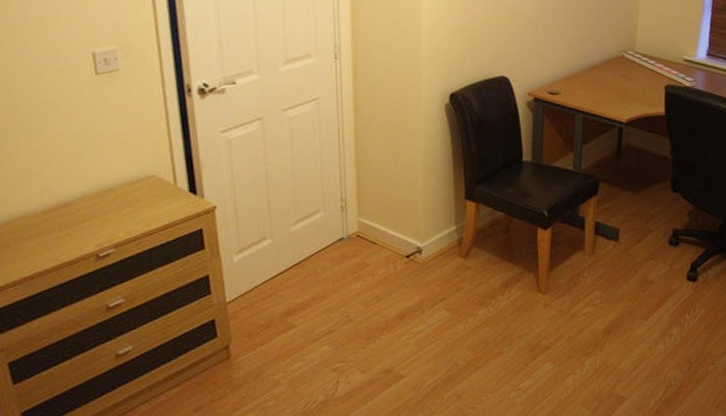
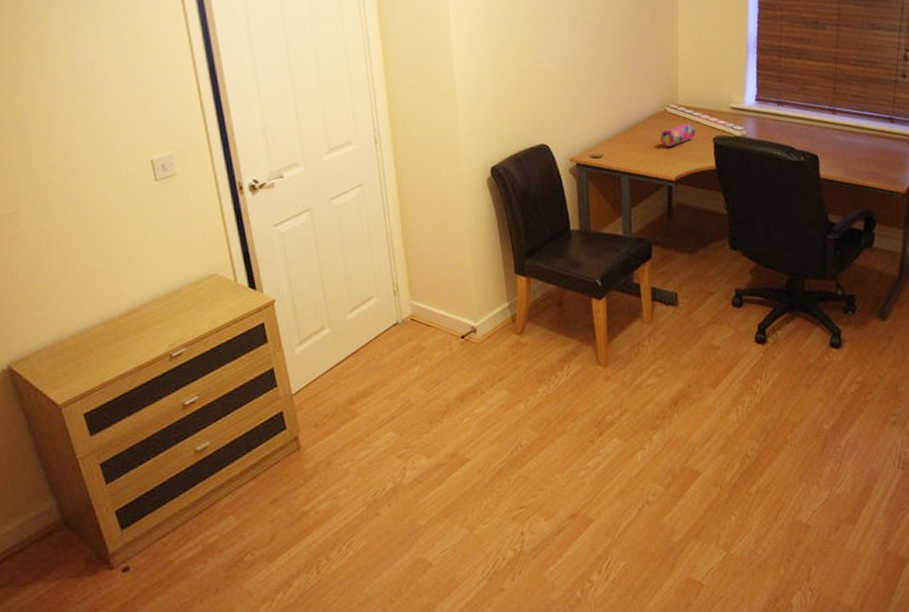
pencil case: none [615,69,650,90] -> present [660,123,696,147]

